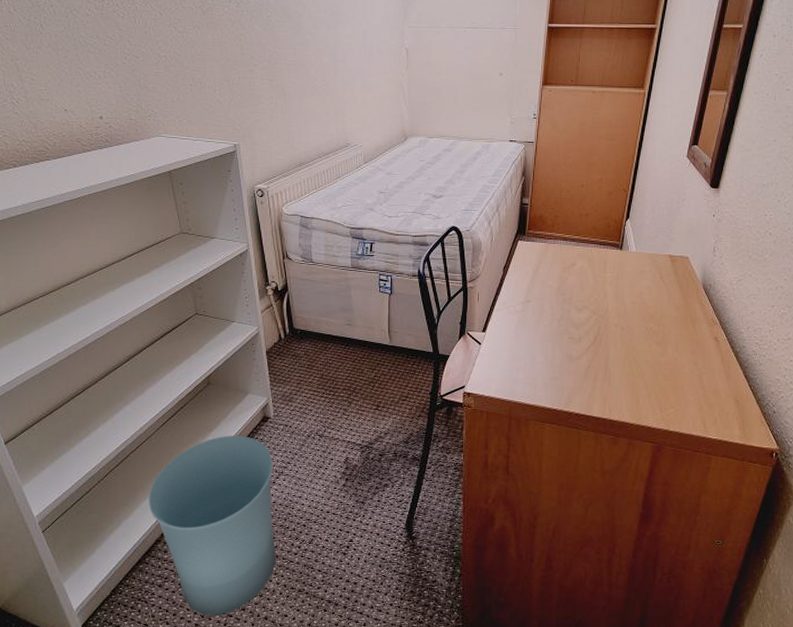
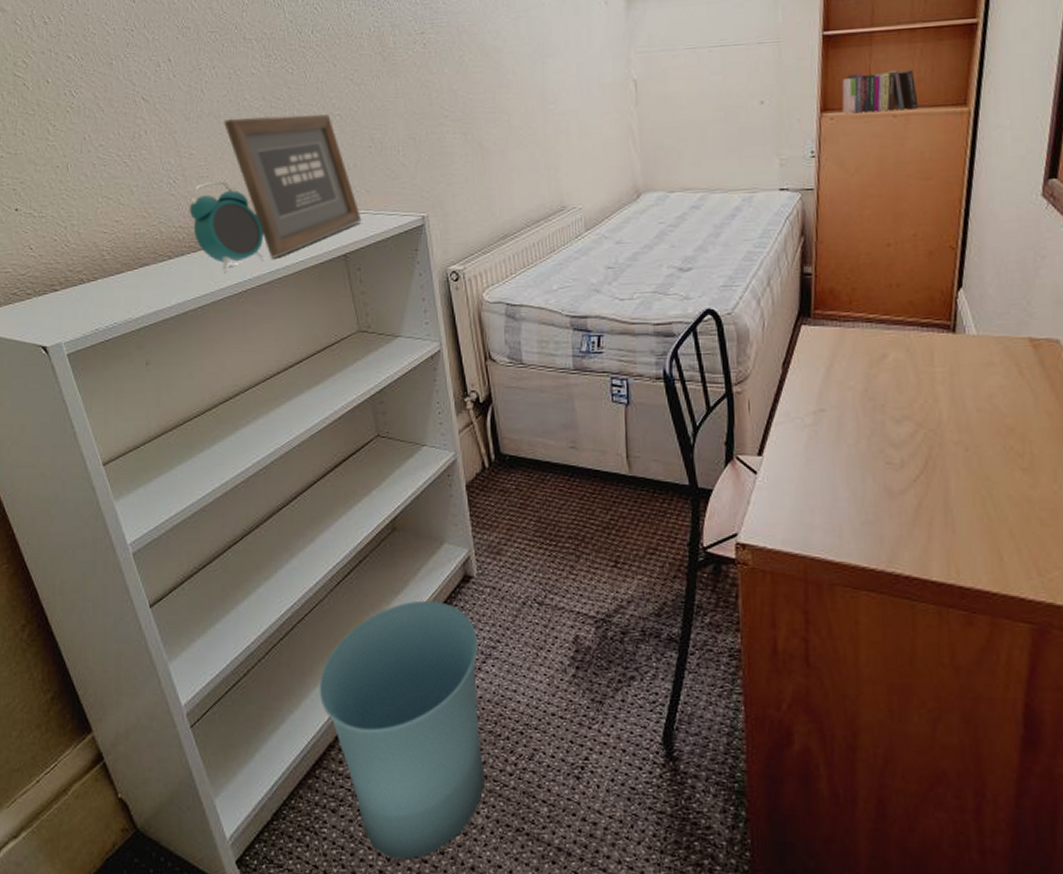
alarm clock: none [31,105,100,181] -> present [189,182,264,273]
picture frame: none [61,51,184,172] -> present [223,114,362,259]
books: none [558,58,611,89] -> present [842,69,919,114]

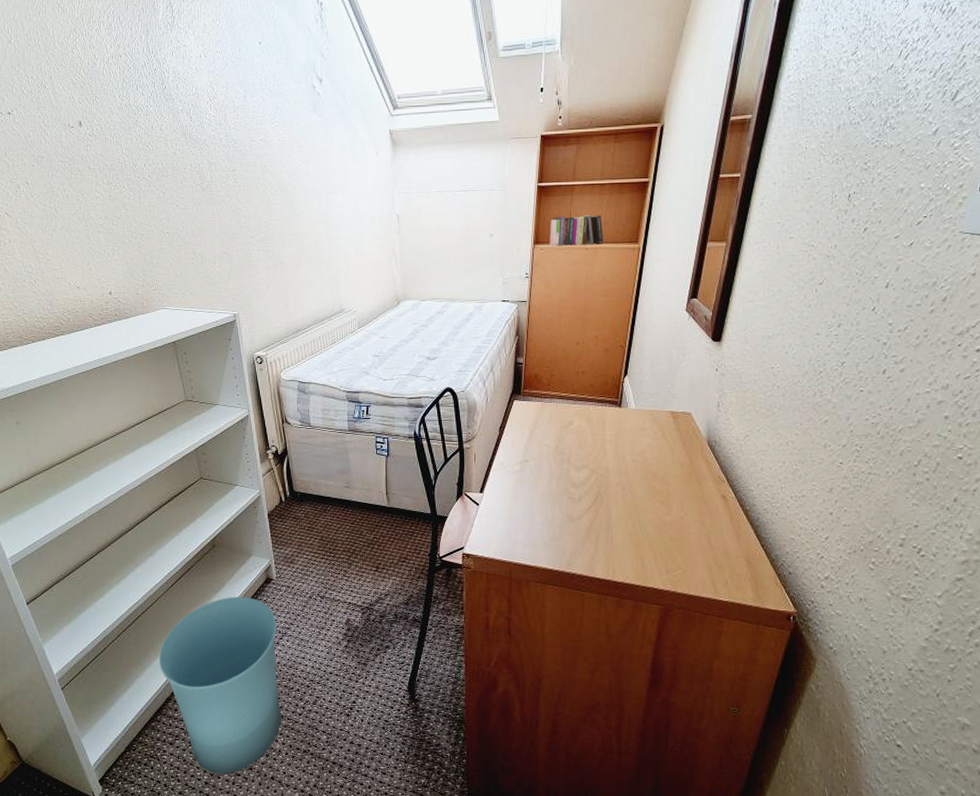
alarm clock: present [189,182,264,273] -> none [47,283,110,354]
picture frame: present [223,114,362,259] -> none [73,231,187,344]

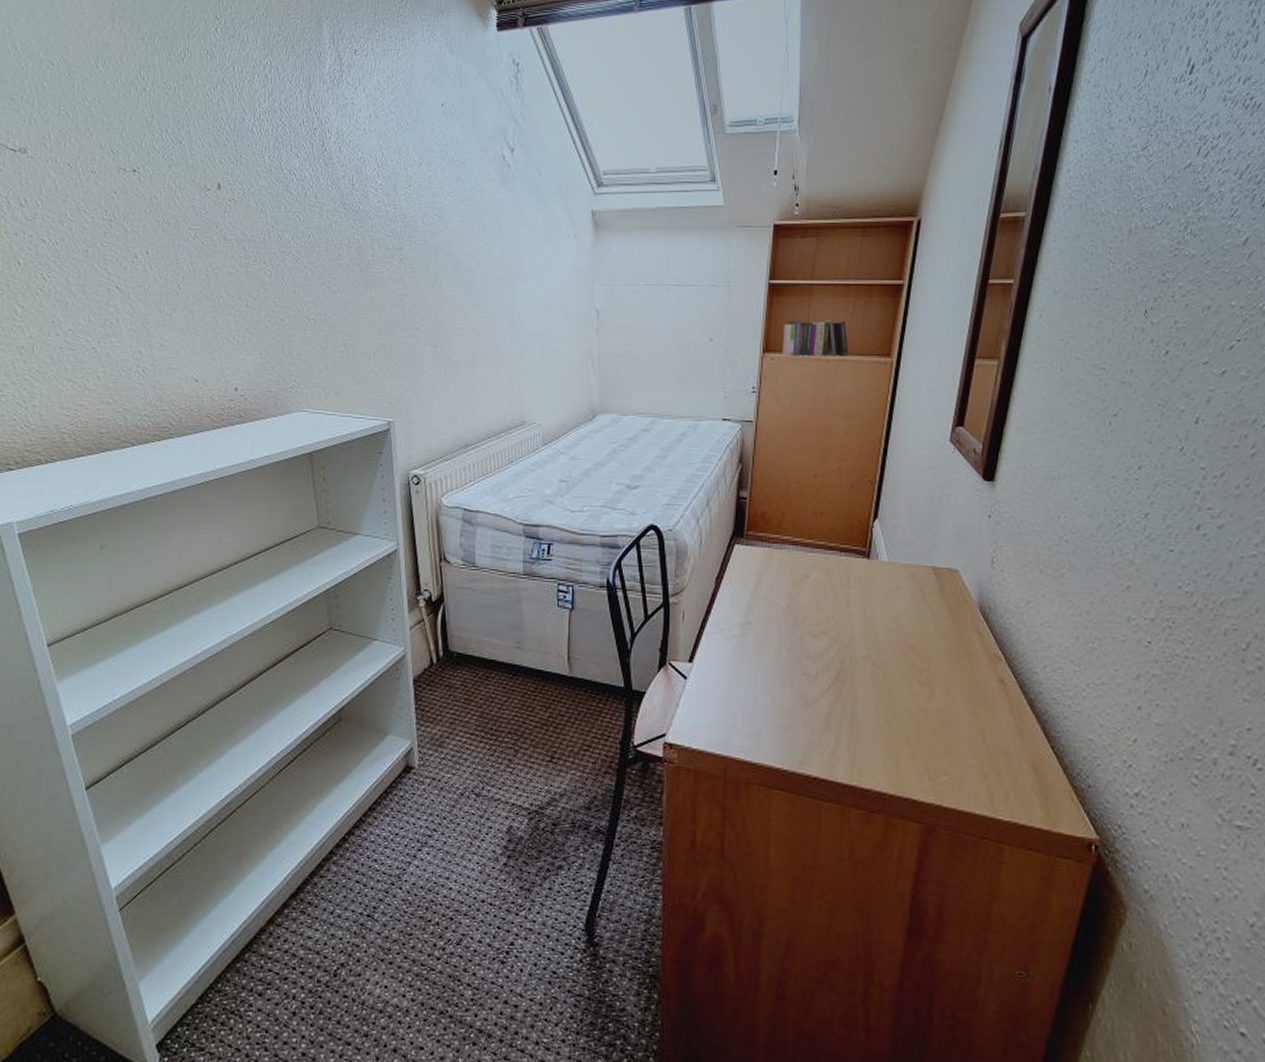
waste bin: present [158,596,281,774] -> none [254,789,415,1042]

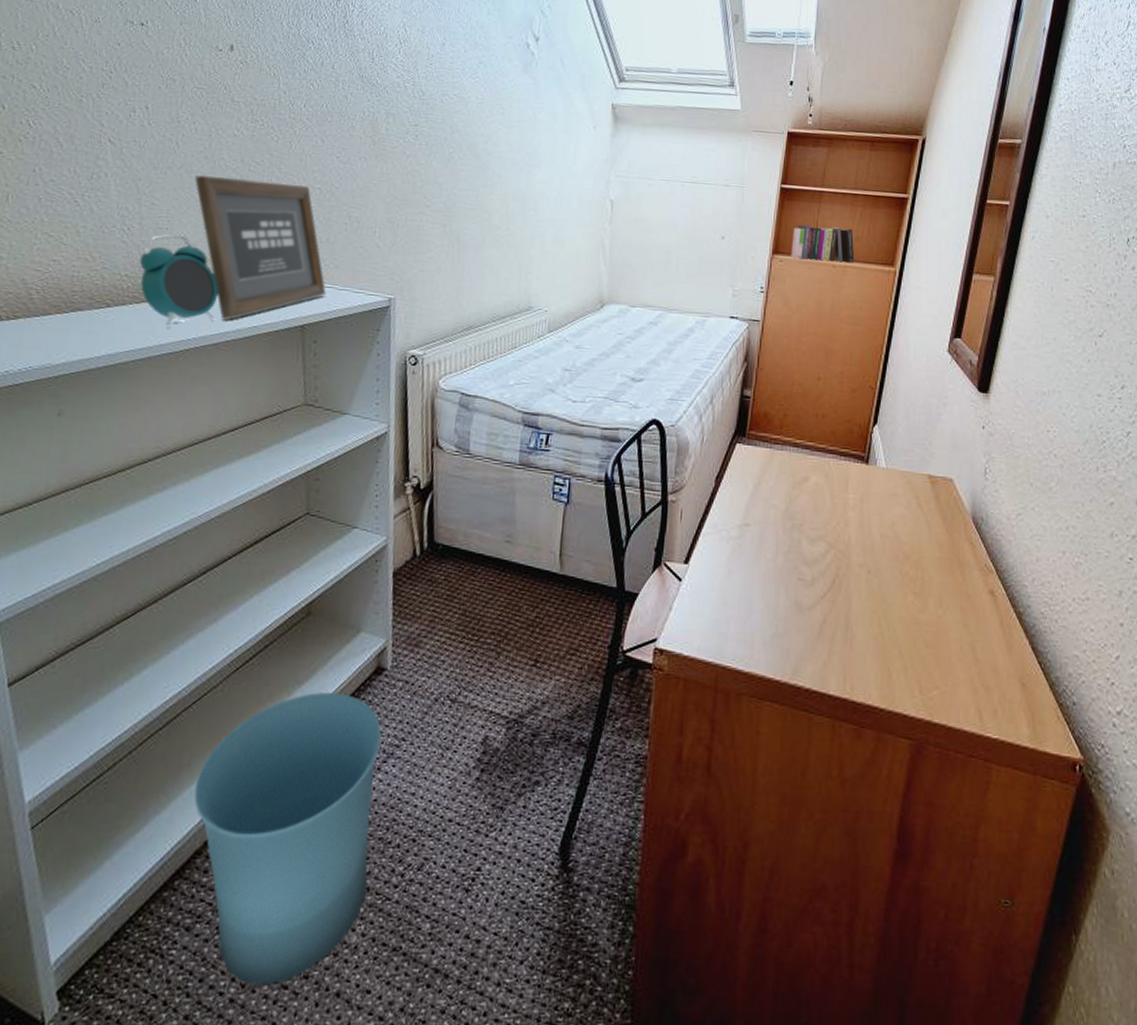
alarm clock: none [156,374,231,463] -> present [139,234,219,328]
picture frame: none [197,314,329,452] -> present [194,175,326,321]
waste bin: none [254,789,415,1042] -> present [194,691,382,986]

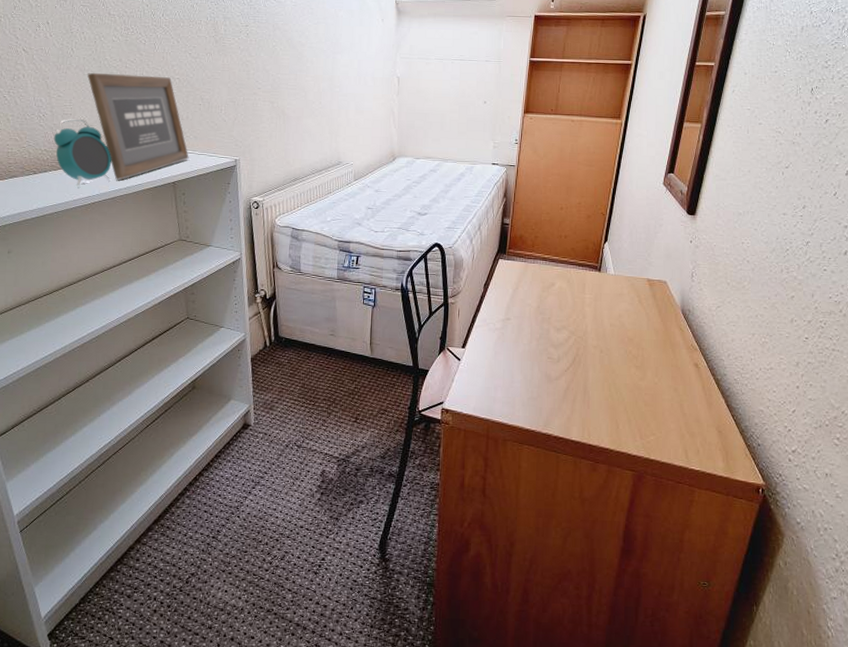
waste bin: present [194,691,382,986] -> none [125,441,250,633]
books: present [791,224,855,263] -> none [539,89,589,118]

